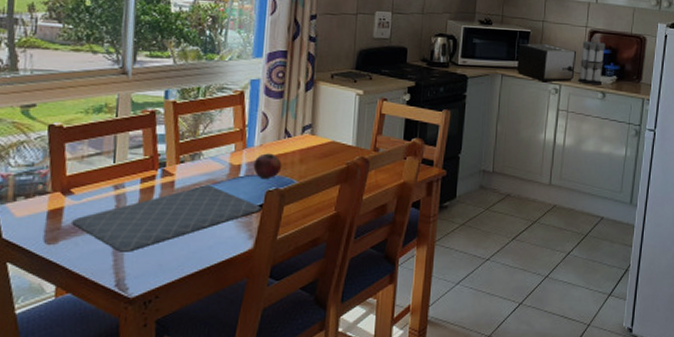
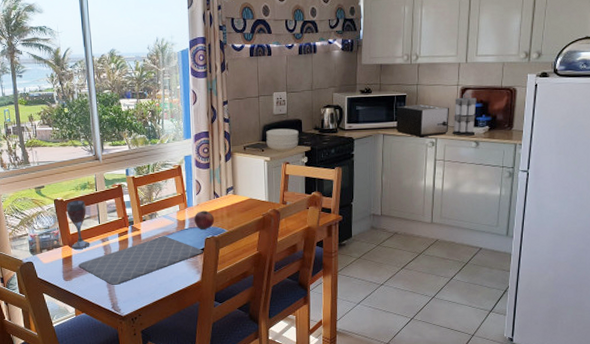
cup: none [65,128,97,197] -> present [66,200,90,249]
bowl: none [361,55,403,86] -> present [266,128,299,152]

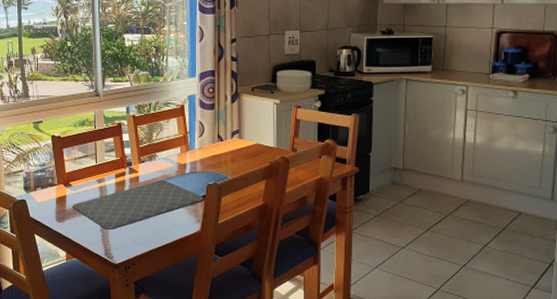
cup: present [66,200,90,249] -> none [63,138,86,188]
fruit: present [194,210,215,230] -> none [196,154,218,176]
toaster: present [395,104,450,138] -> none [420,48,484,85]
spice rack: present [452,92,477,136] -> none [485,36,515,84]

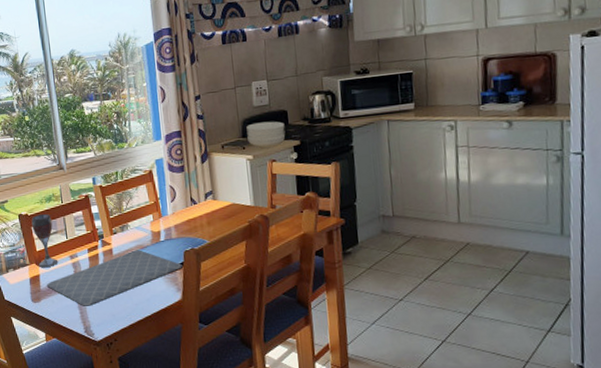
cup: none [63,138,86,188] -> present [31,214,58,267]

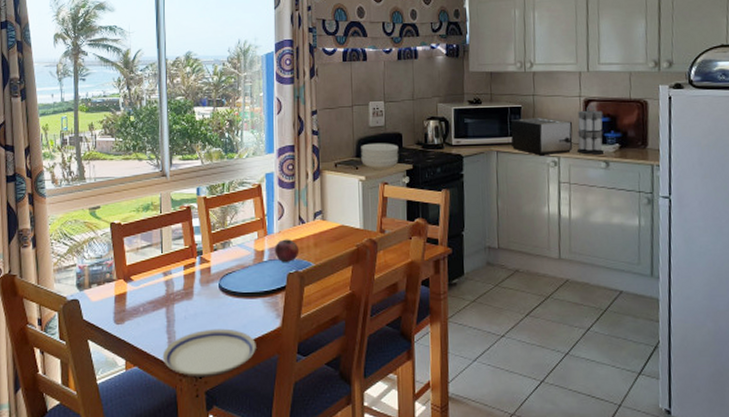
cup: present [31,214,58,267] -> none [124,224,150,284]
placemat: present [47,250,183,306] -> none [134,269,284,331]
plate: none [77,303,161,346] -> present [162,328,256,378]
fruit: none [170,219,194,242] -> present [274,239,300,263]
toaster: none [401,81,471,121] -> present [510,118,573,156]
spice rack: none [475,63,507,116] -> present [576,105,605,155]

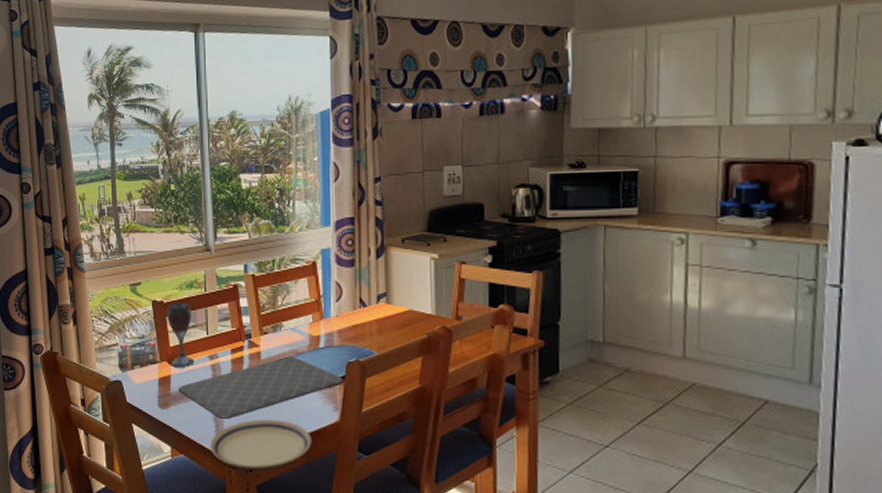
cup: none [124,224,150,284] -> present [167,303,195,367]
placemat: none [134,269,284,331] -> present [179,356,343,419]
fruit: present [274,239,300,263] -> none [332,324,360,351]
bowl: present [361,143,399,171] -> none [433,215,480,247]
toaster: present [510,118,573,156] -> none [623,184,708,232]
spice rack: present [576,105,605,155] -> none [711,168,750,231]

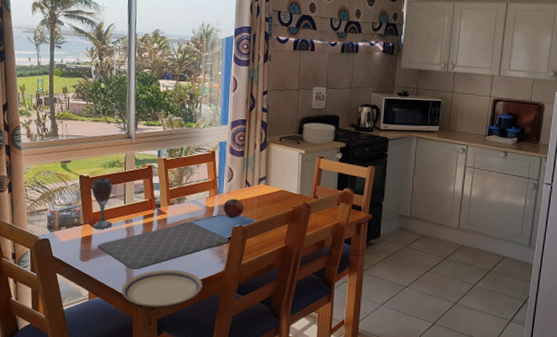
fruit: none [332,324,360,351] -> present [223,198,244,219]
bowl: none [433,215,480,247] -> present [303,122,335,147]

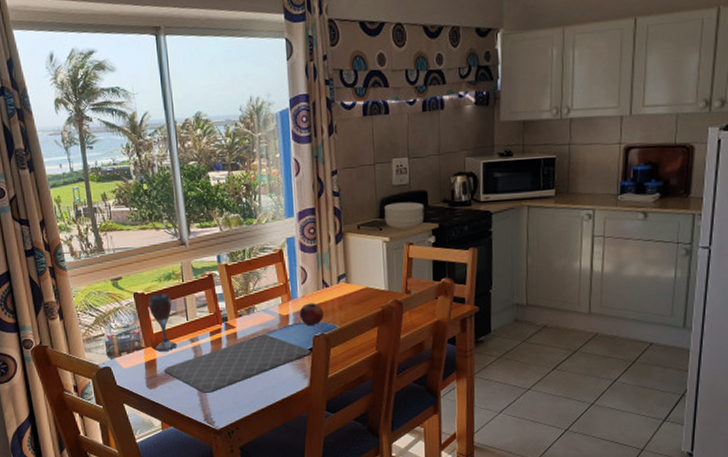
plate: present [121,269,203,309] -> none [196,390,286,435]

